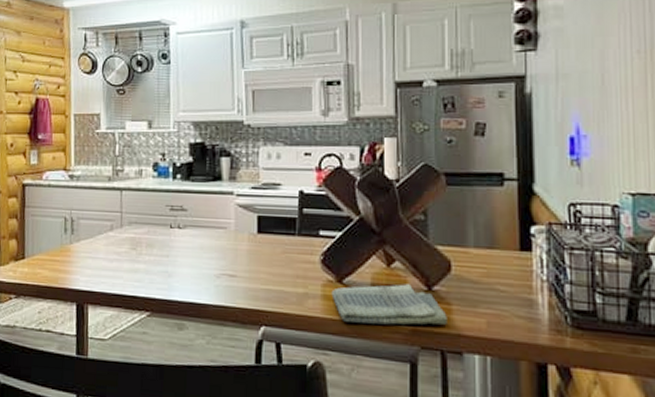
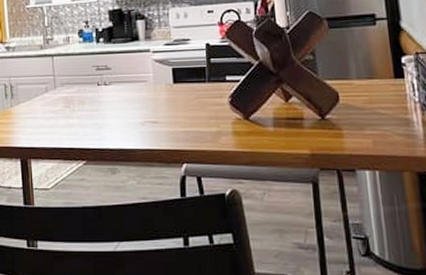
dish towel: present [331,284,447,325] -> none [240,115,340,153]

